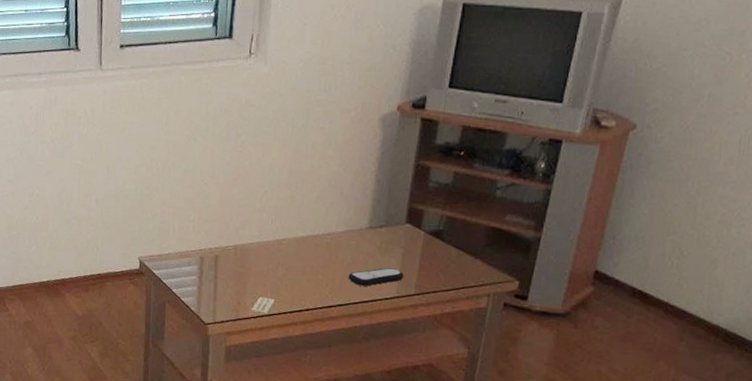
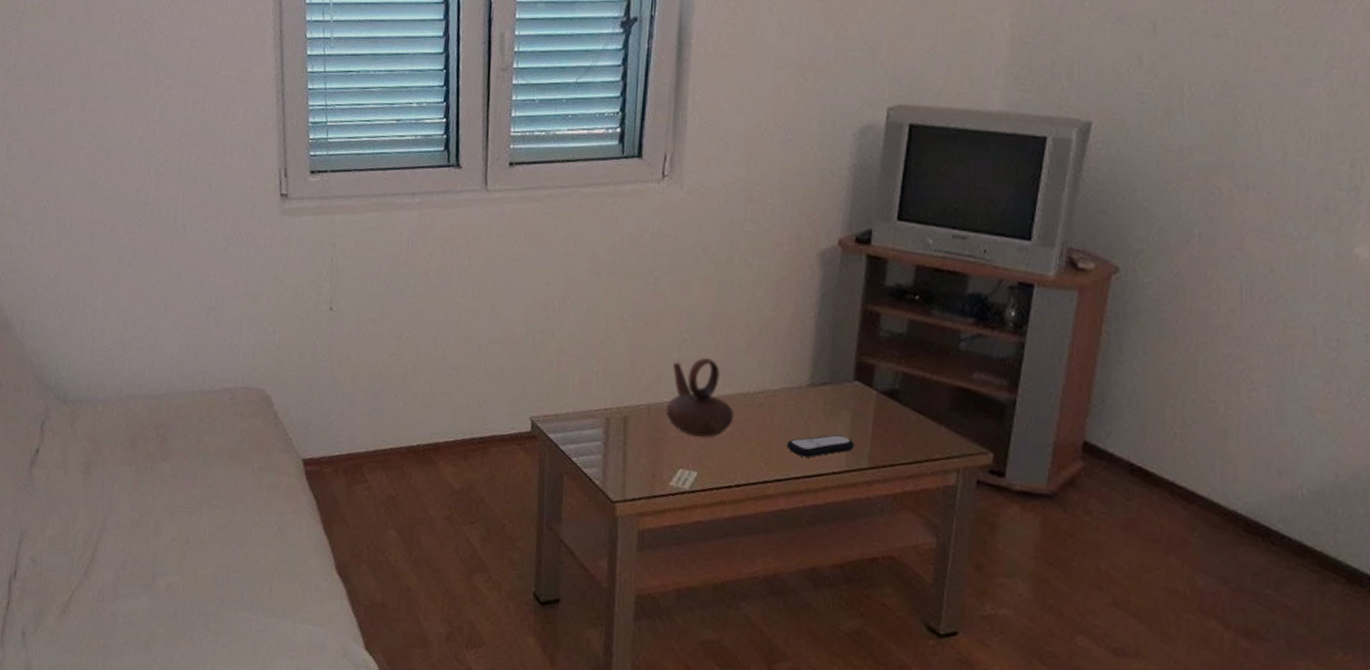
teapot: none [250,207,306,271] -> present [666,358,734,437]

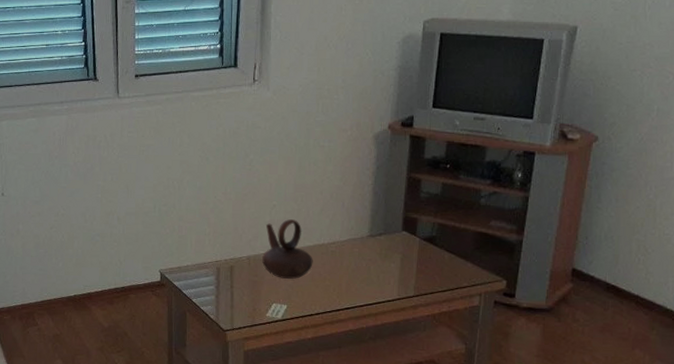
remote control: present [786,434,855,457] -> none [353,272,404,290]

